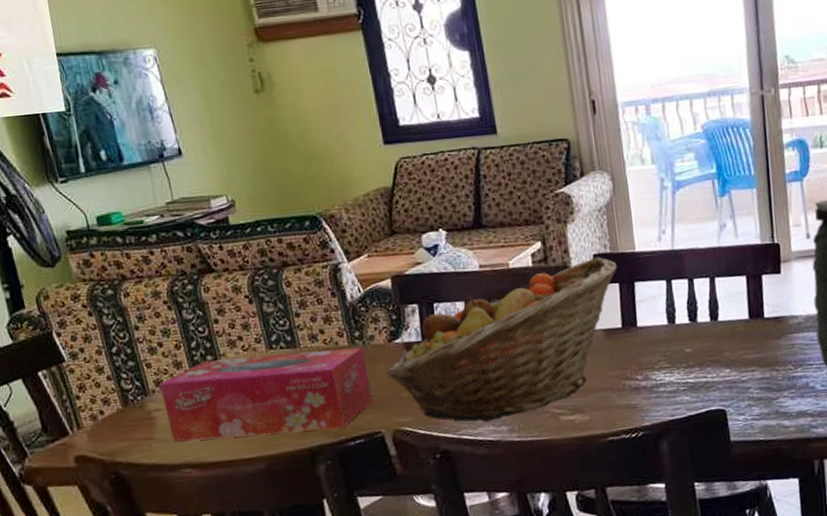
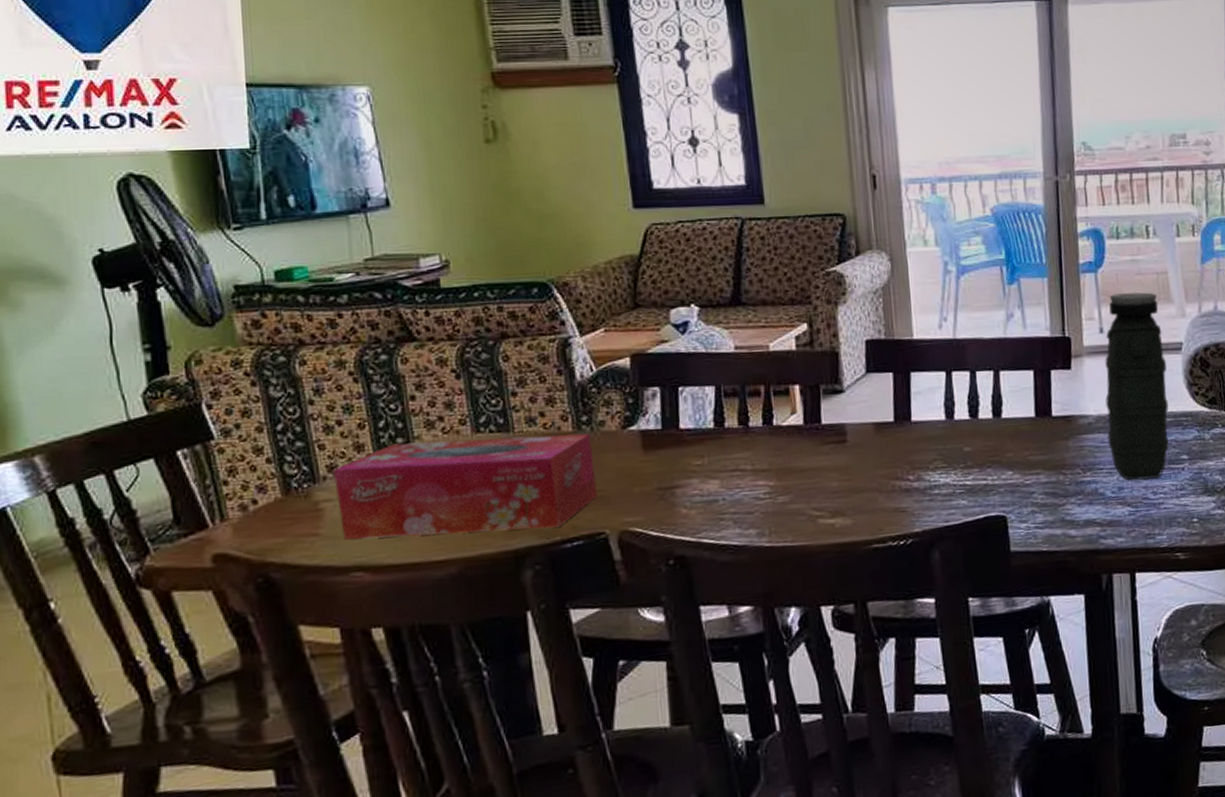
fruit basket: present [386,256,617,423] -> none [616,343,892,525]

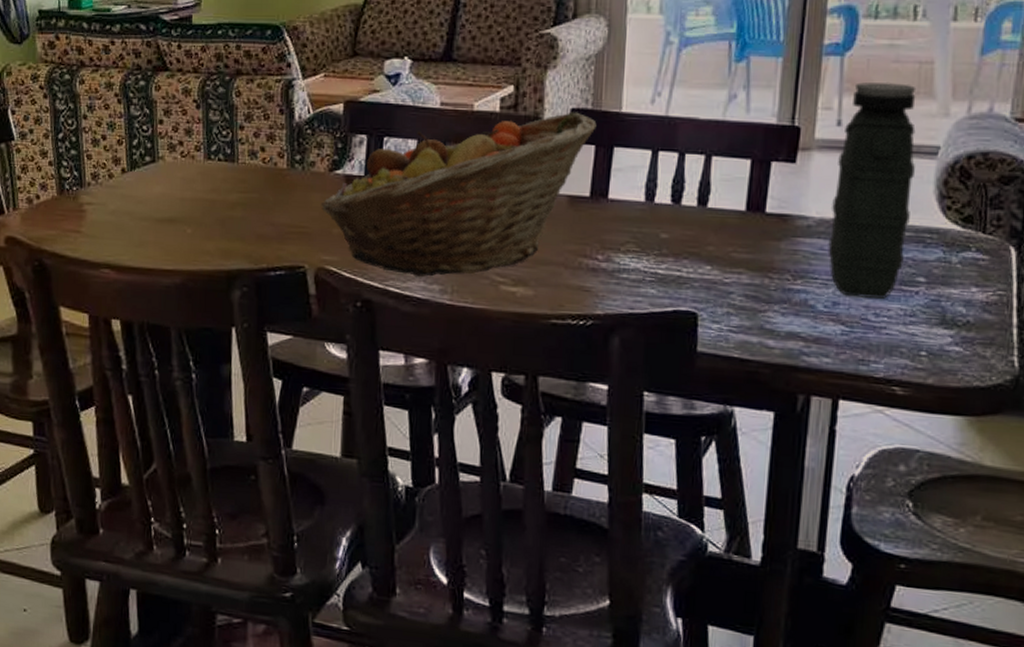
tissue box: present [334,433,598,540] -> none [96,161,302,255]
fruit basket: none [616,343,892,525] -> present [320,111,597,277]

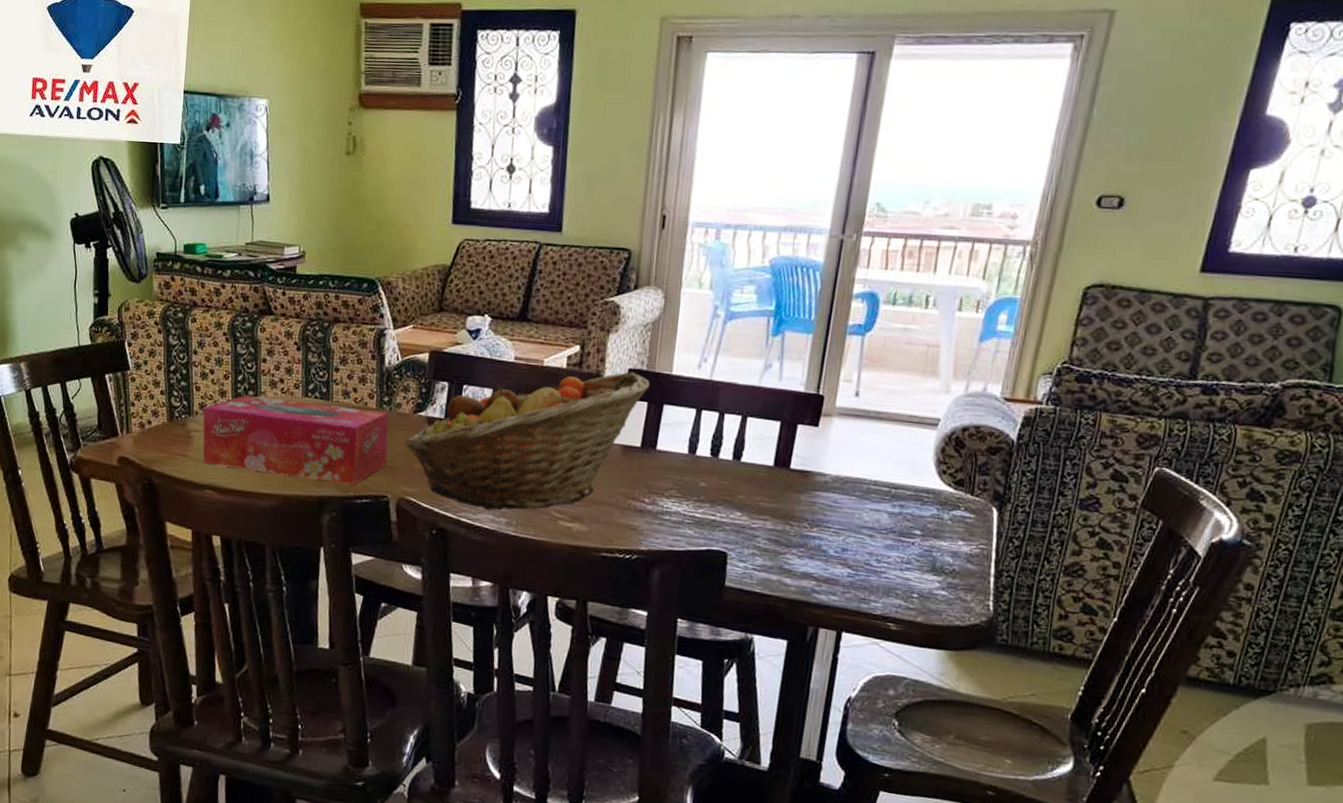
tissue box: none [96,161,302,255] -> present [203,395,389,485]
water jug: present [828,82,917,299] -> none [840,360,924,547]

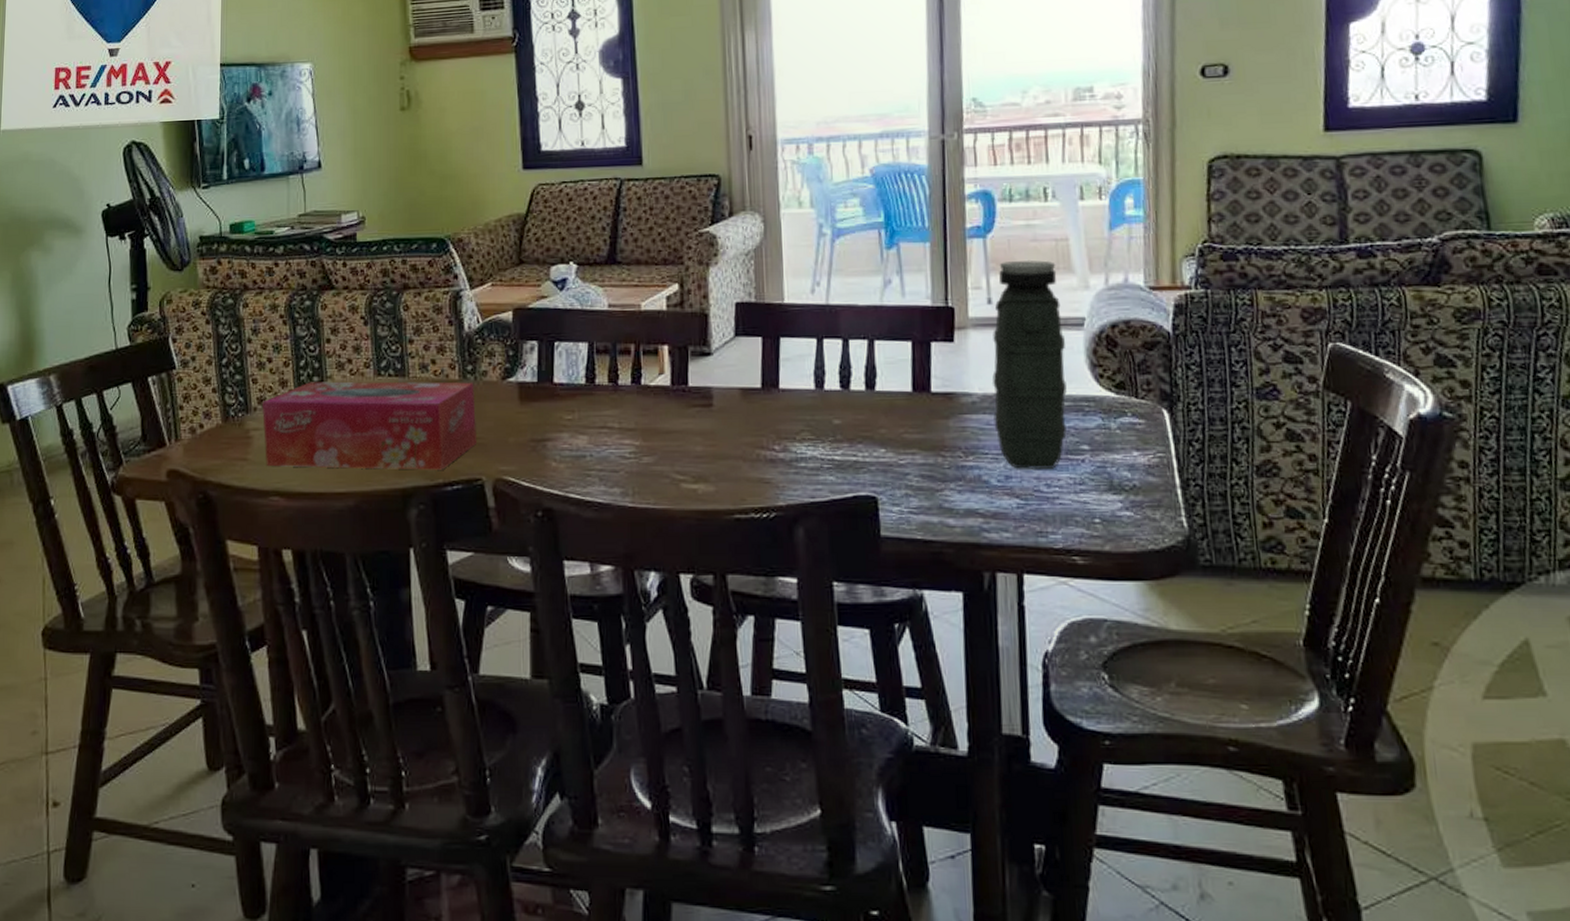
fruit basket: present [404,371,650,511] -> none [495,305,761,482]
water jug: none [840,360,924,547] -> present [992,260,1067,469]

